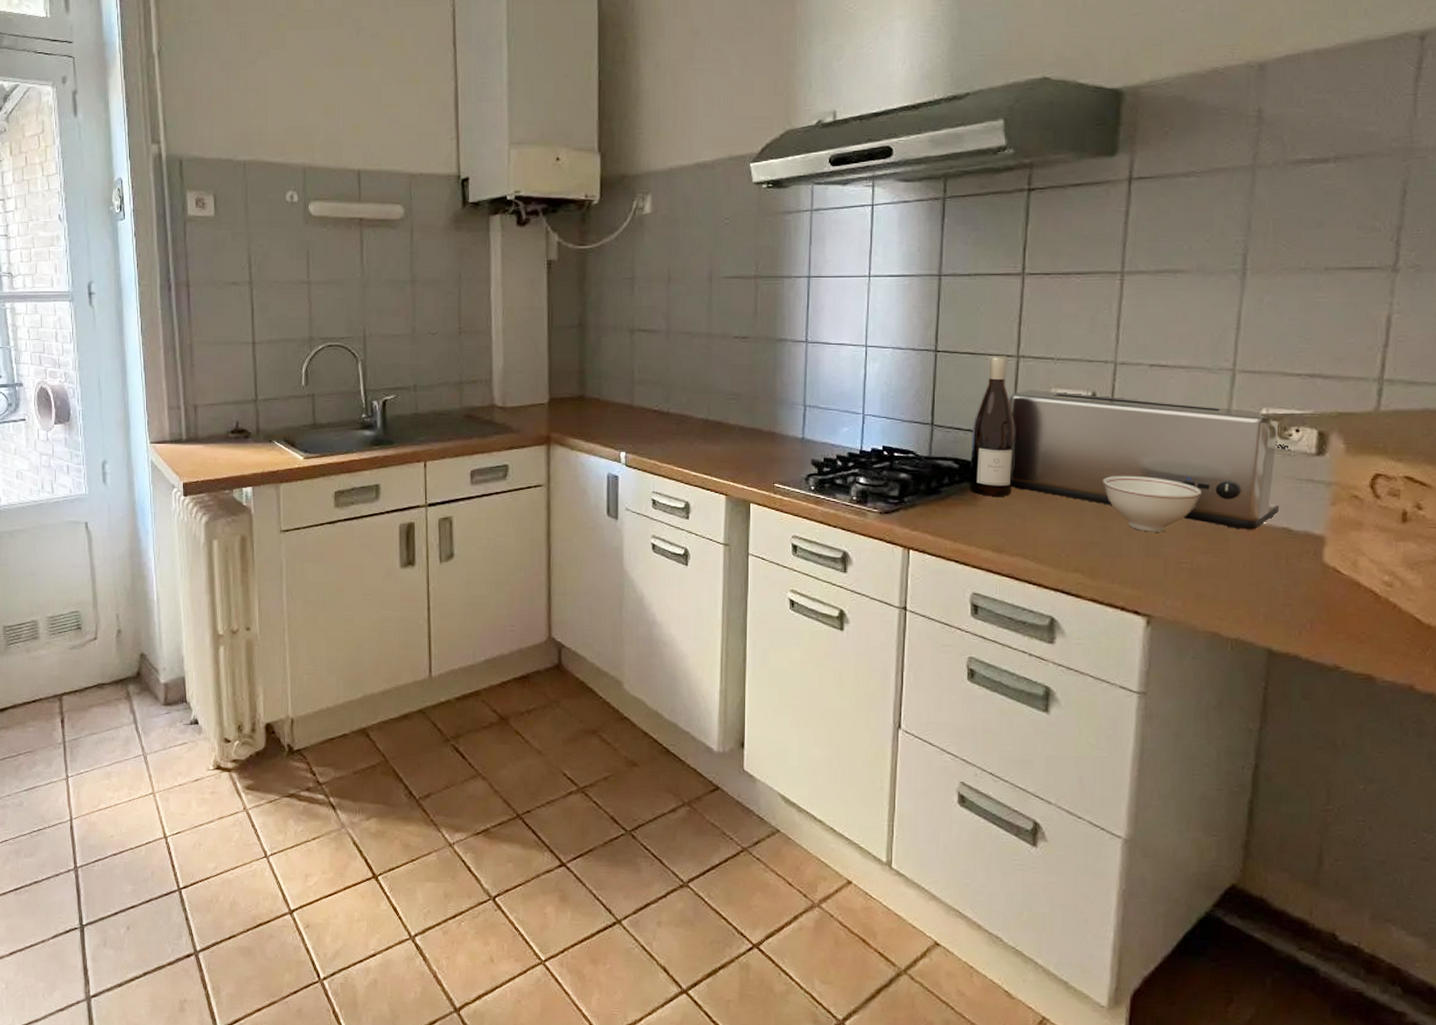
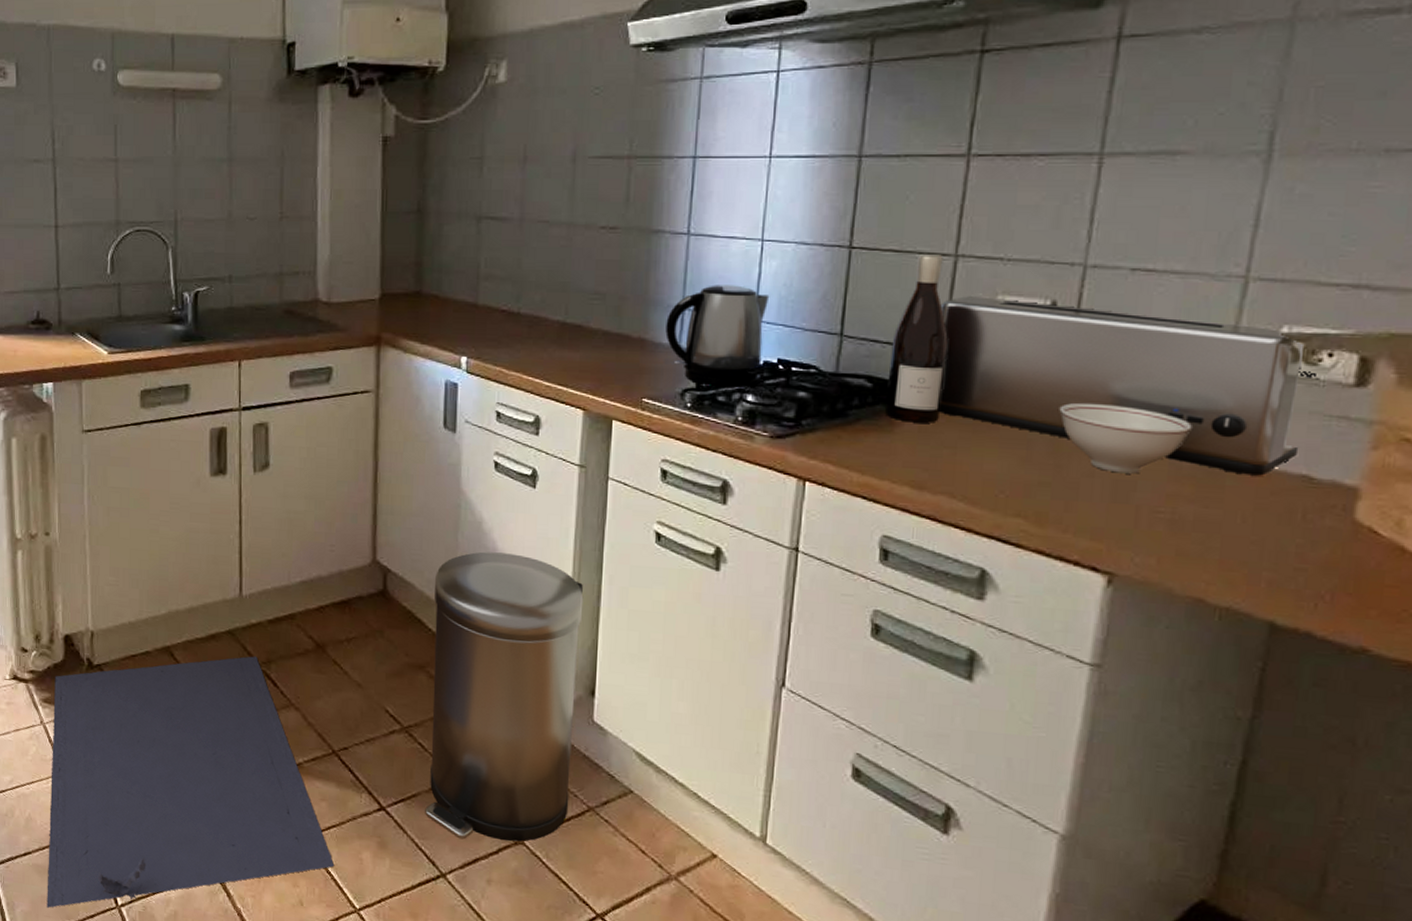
door mat: none [251,732,522,988] -> present [47,656,335,908]
pedal bin: none [601,624,732,887] -> present [425,551,584,842]
kettle: none [791,384,874,472] -> present [665,285,770,389]

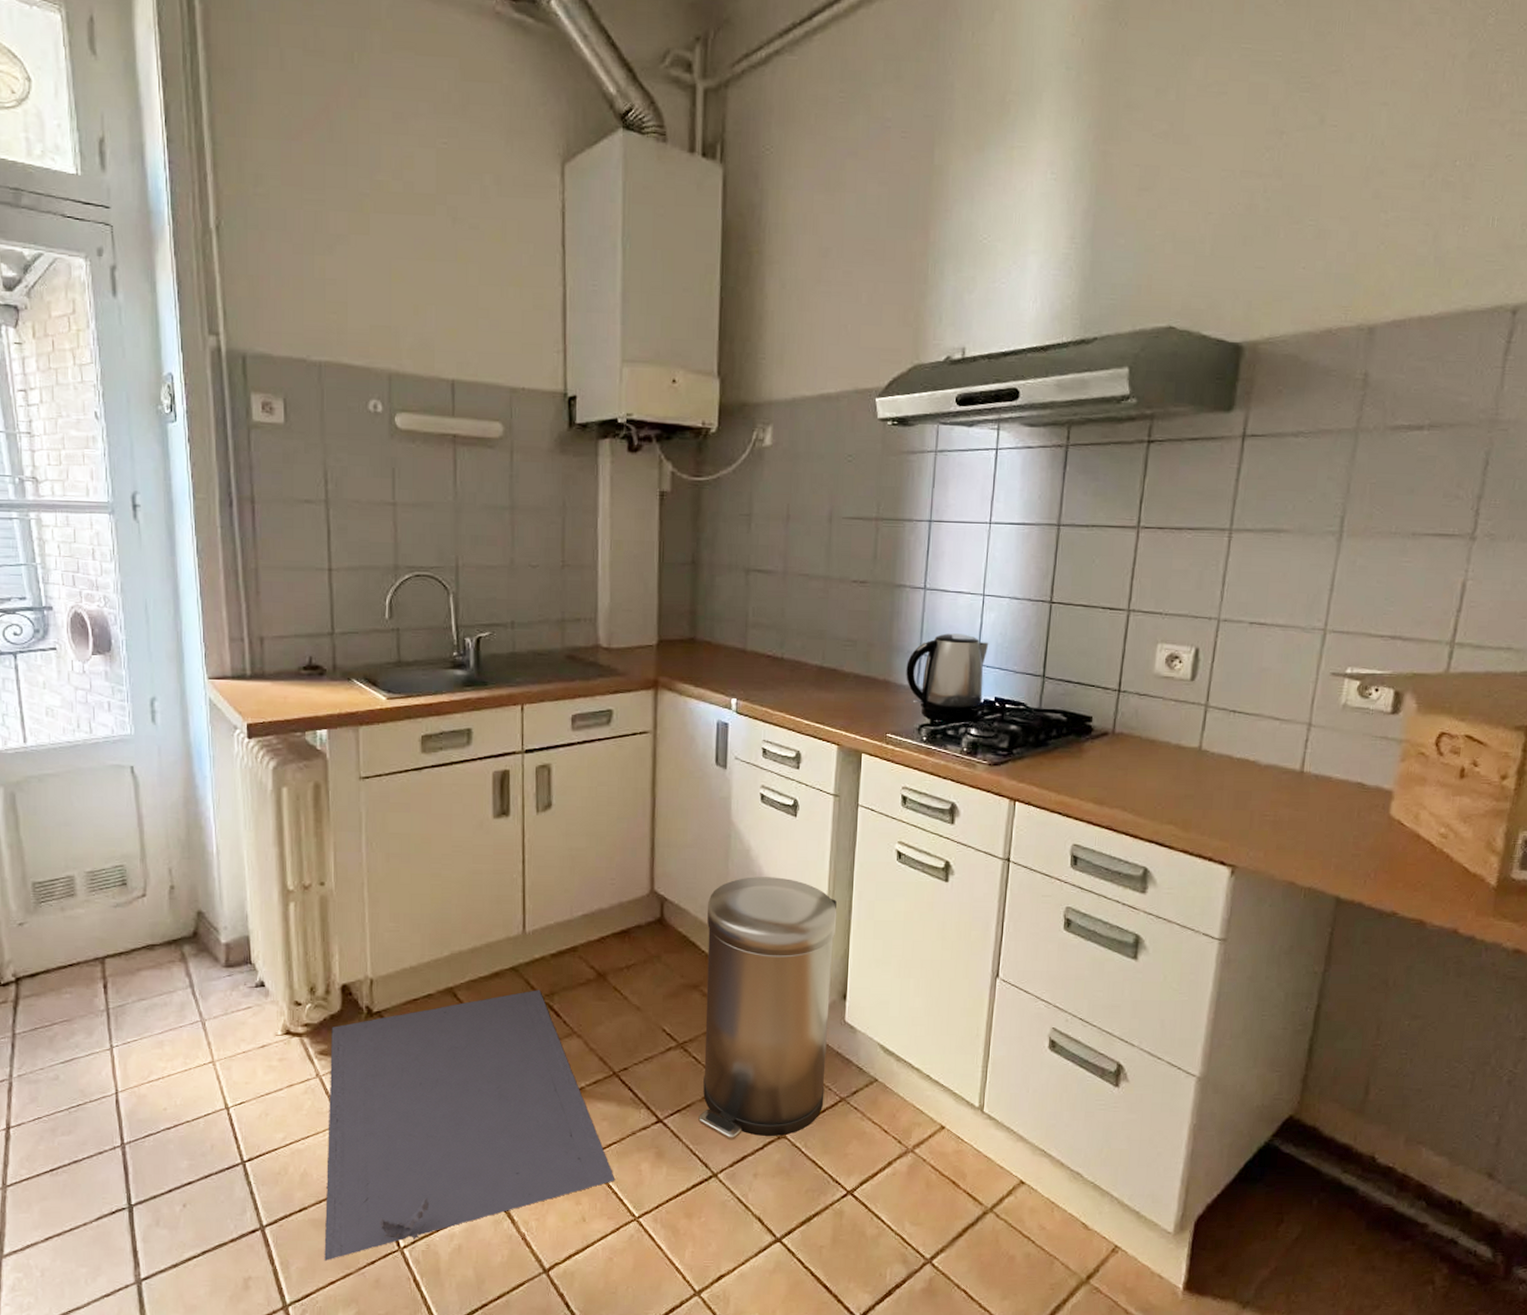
bottle: present [884,253,948,423] -> none [1075,608,1122,750]
toaster: present [938,293,1319,476] -> none [1114,642,1370,784]
bowl: present [1059,403,1192,474] -> none [1200,730,1288,786]

